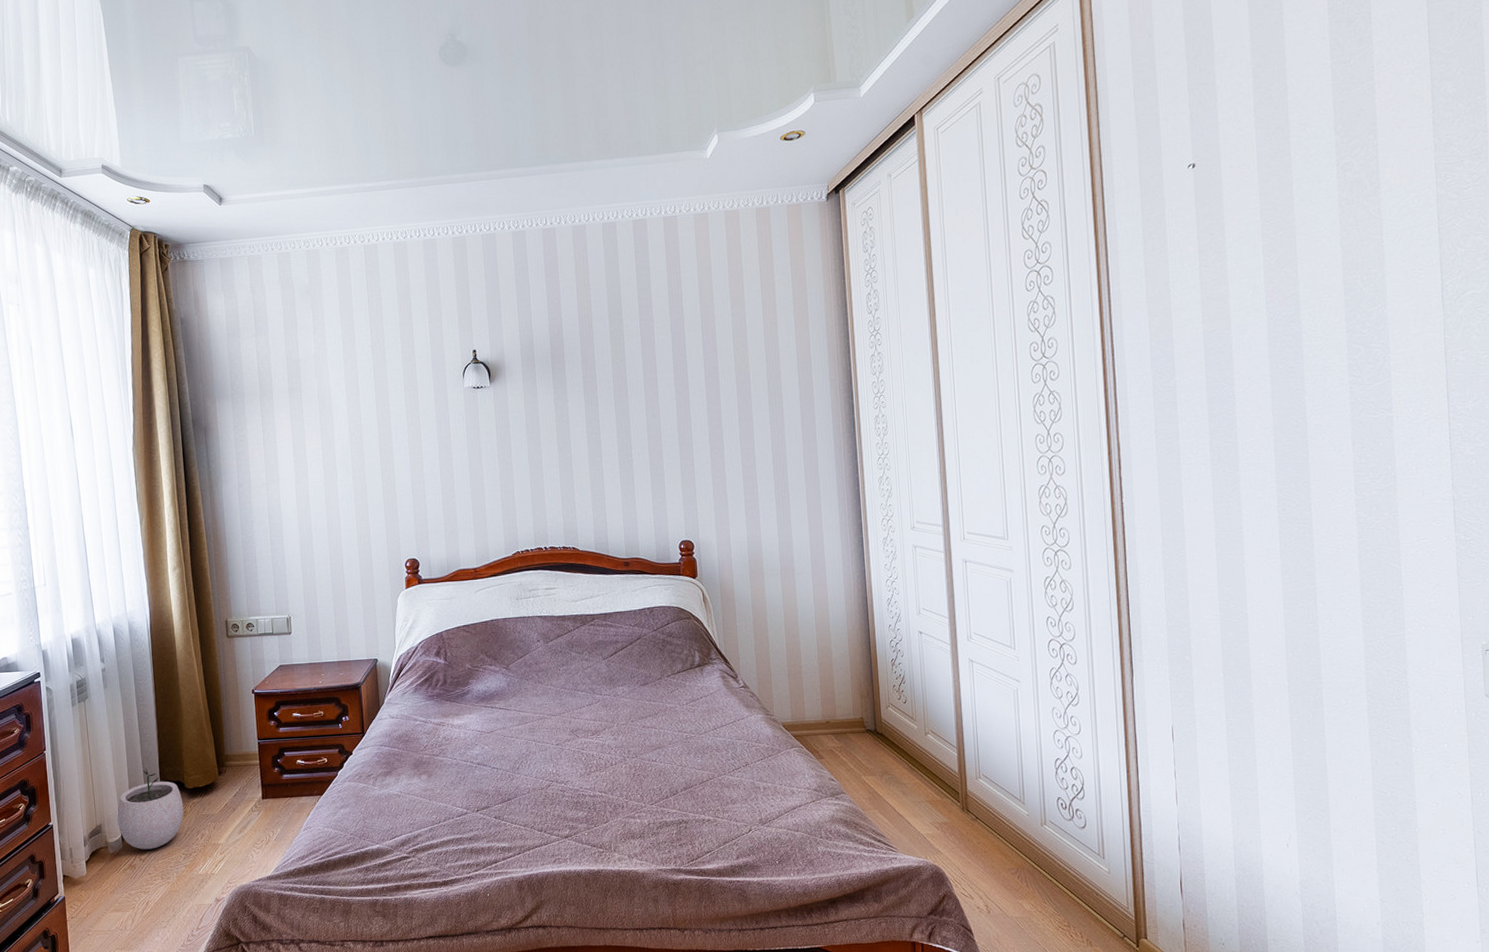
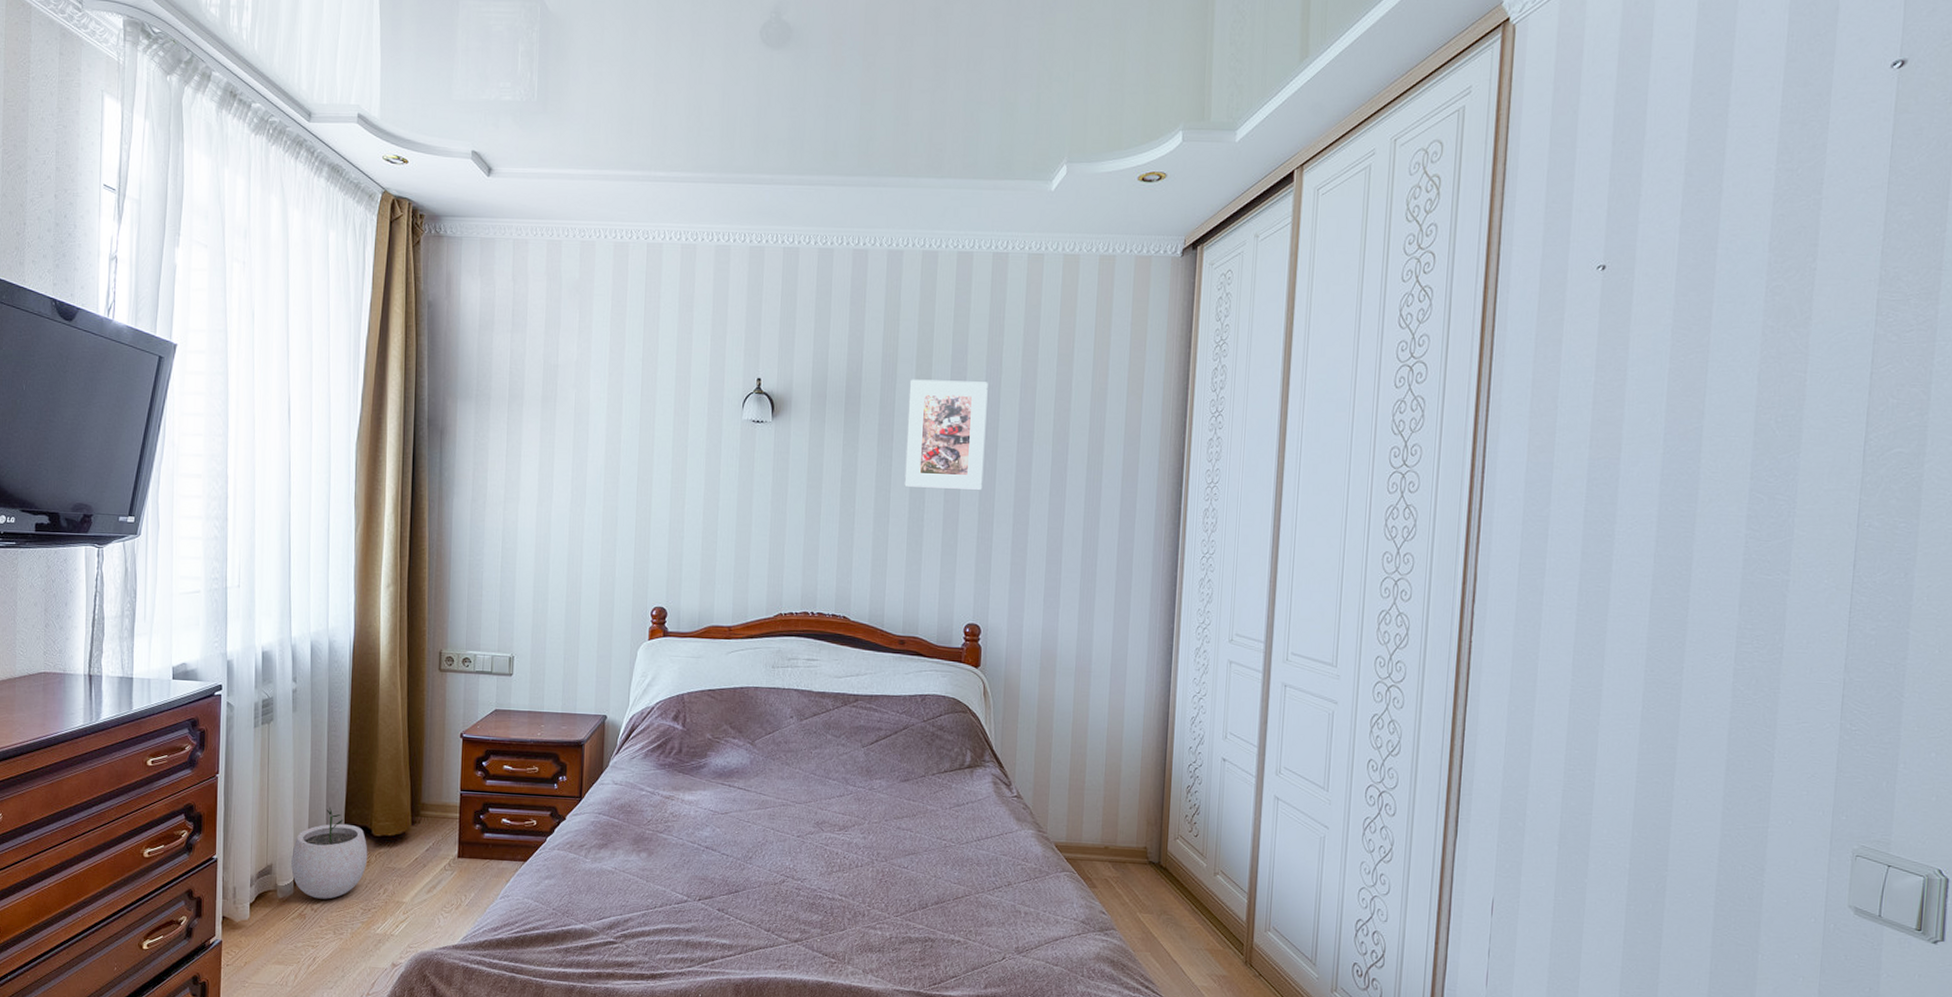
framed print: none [605,329,680,428] -> present [904,379,988,491]

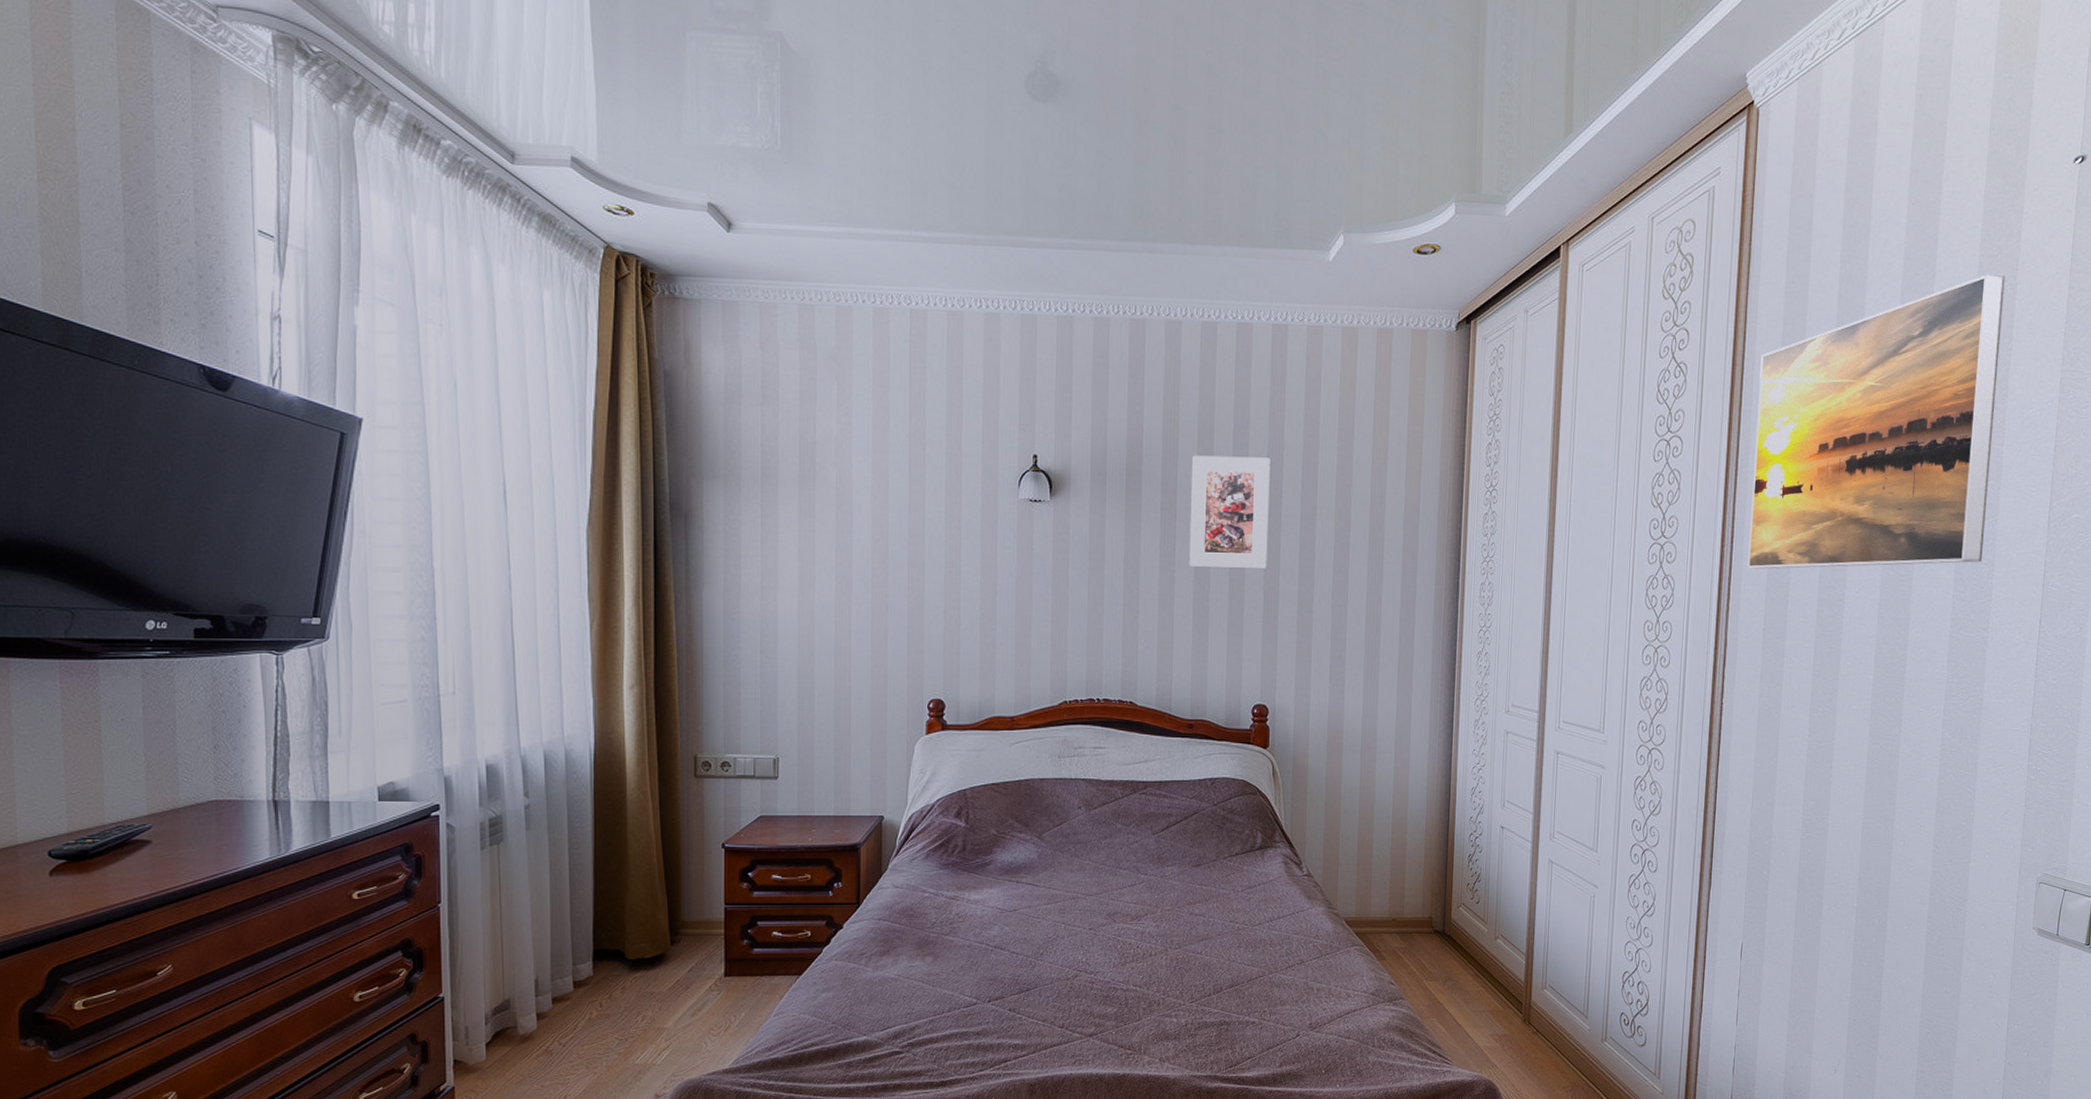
plant pot: present [291,807,368,899] -> none [533,931,622,1032]
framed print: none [1501,190,1808,501] -> present [1748,275,2005,569]

